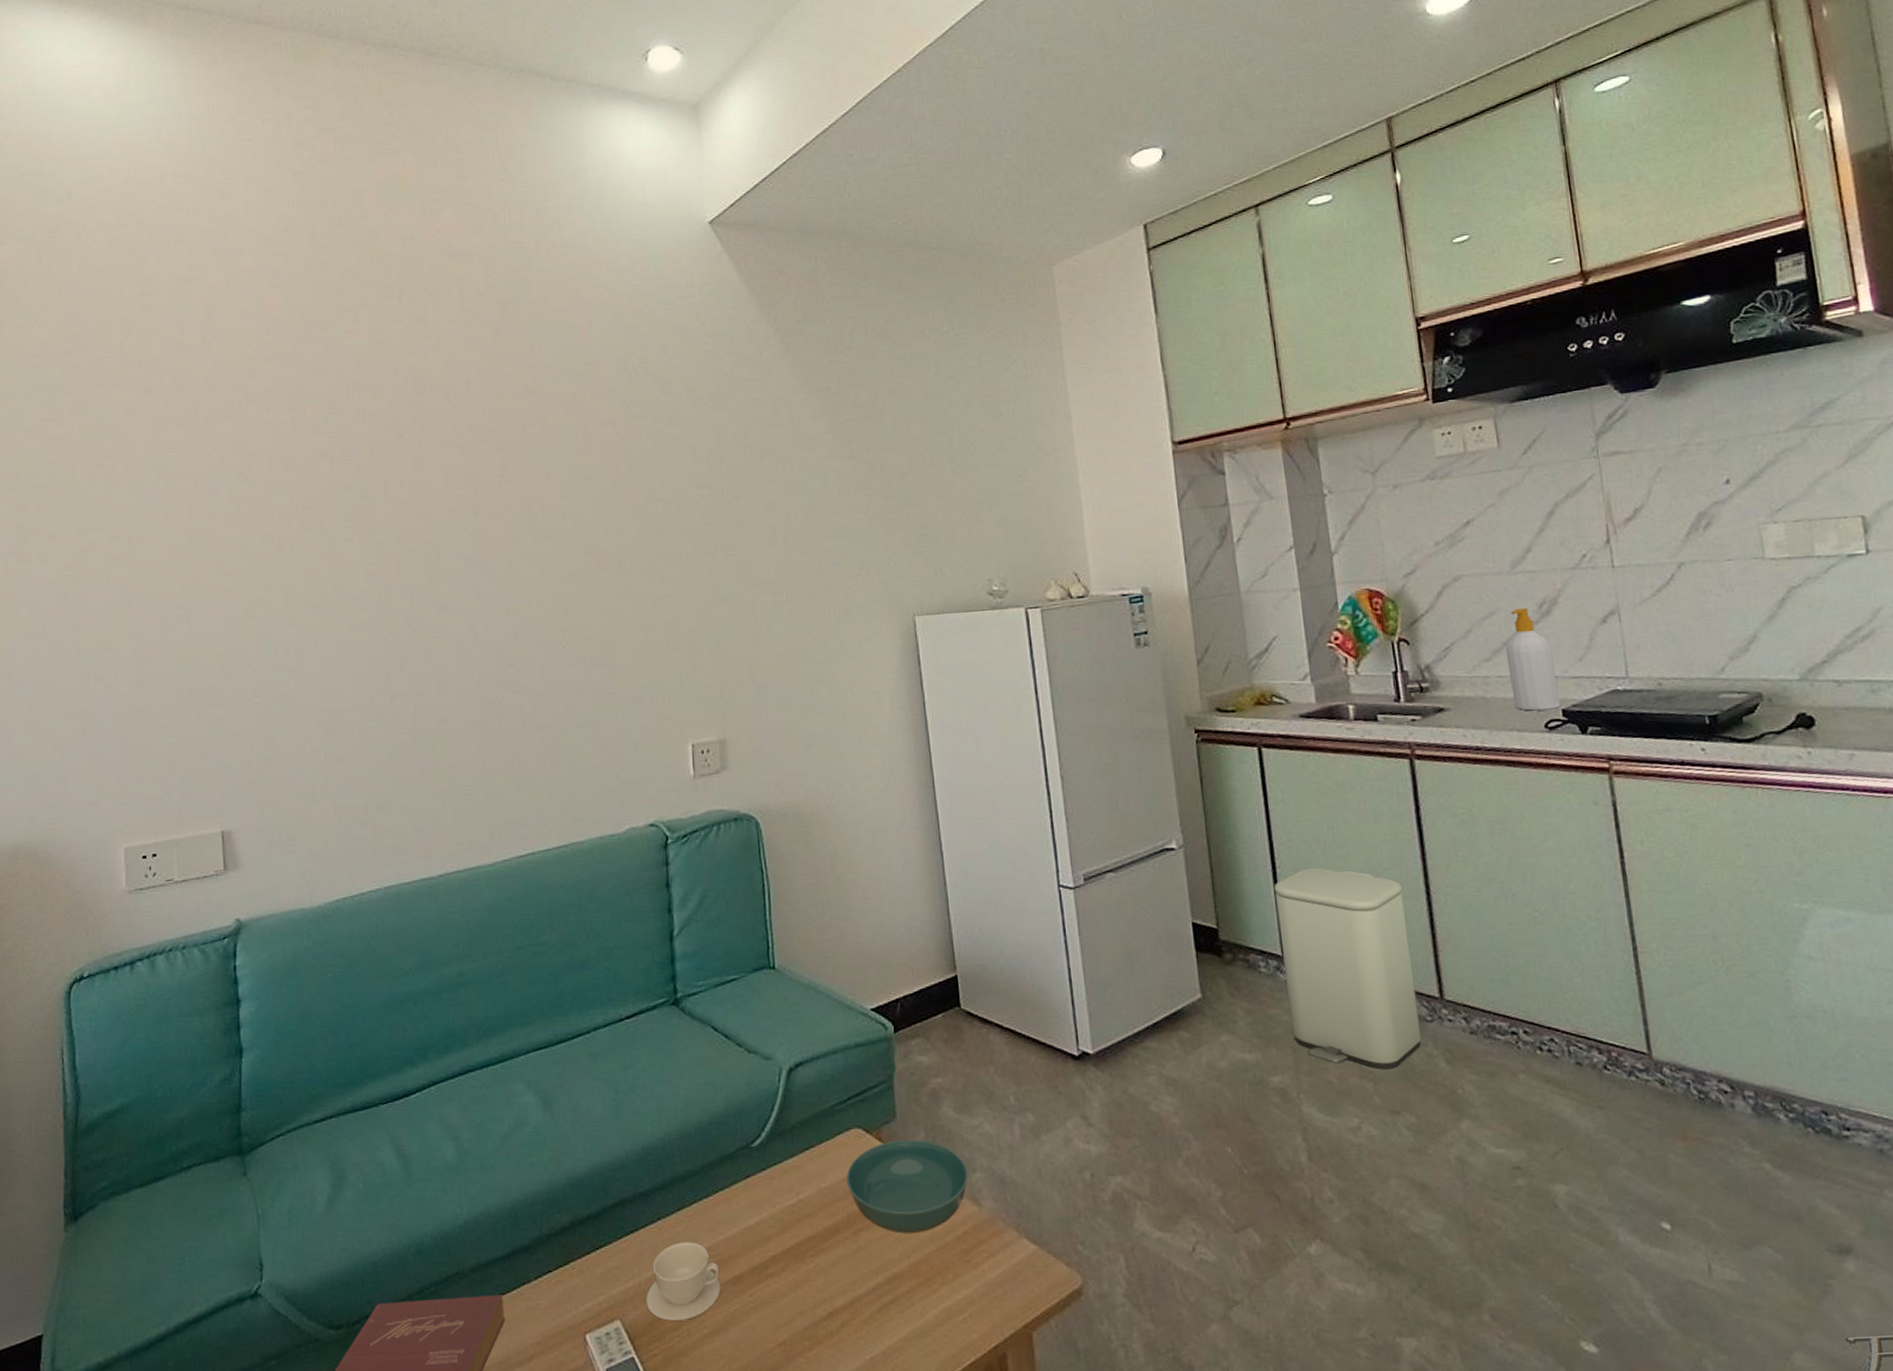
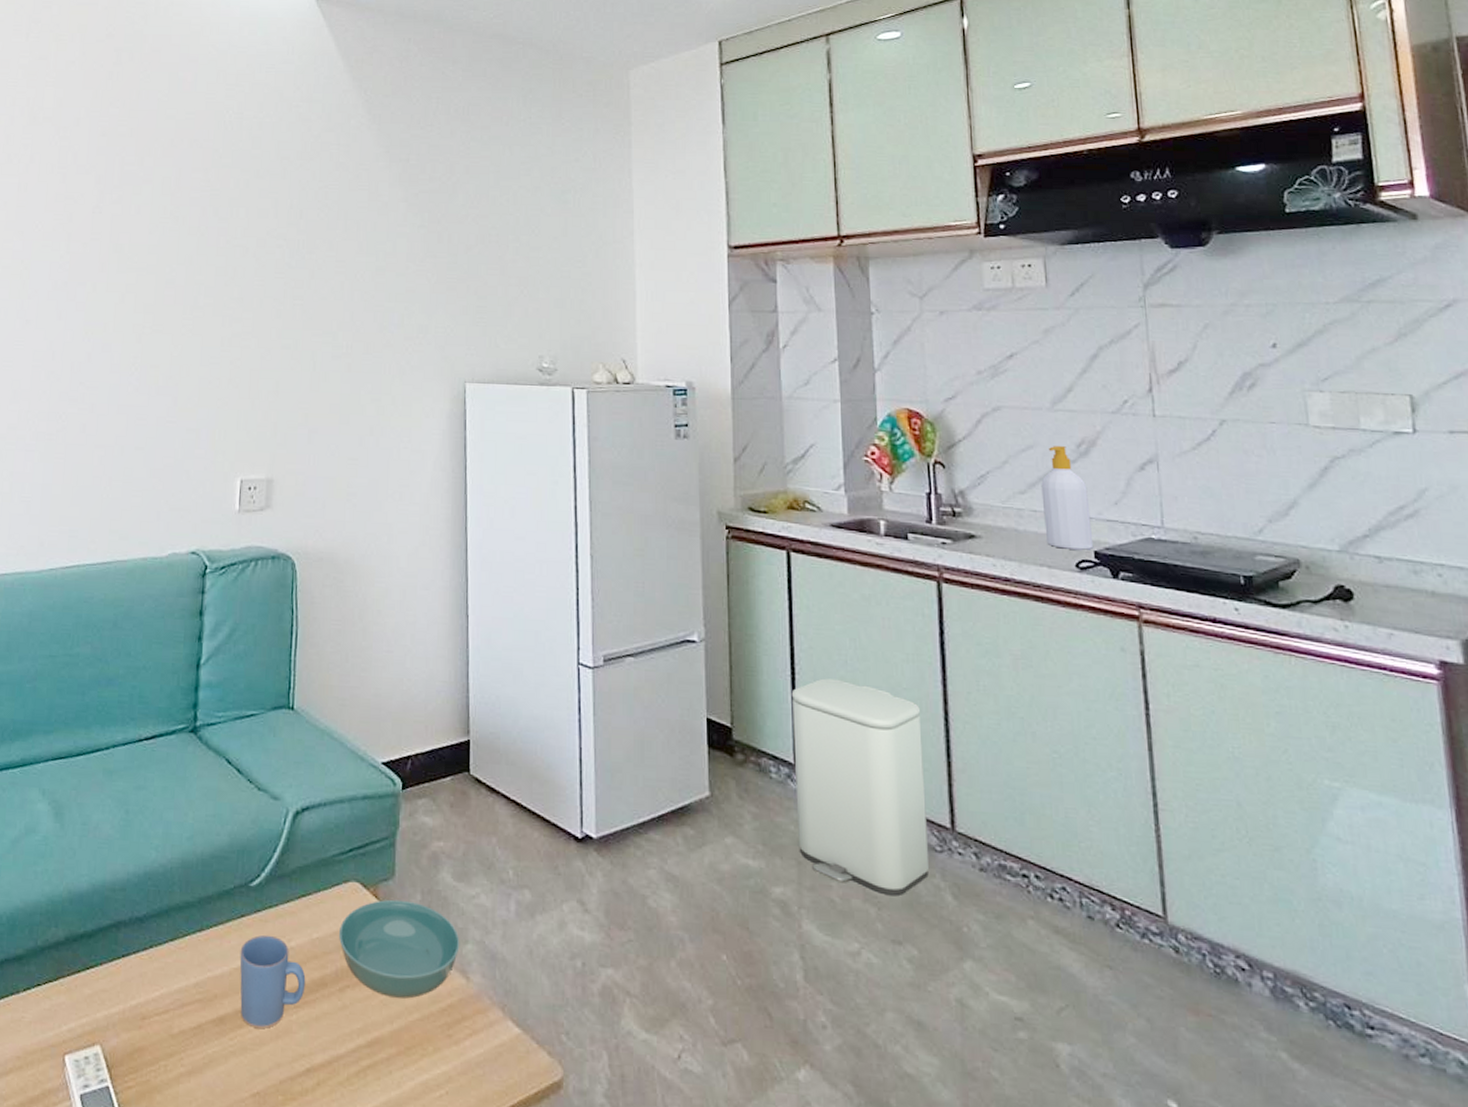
teacup: present [646,1242,722,1321] -> none [128,973,204,1055]
mug: none [749,1191,819,1282] -> present [239,934,306,1029]

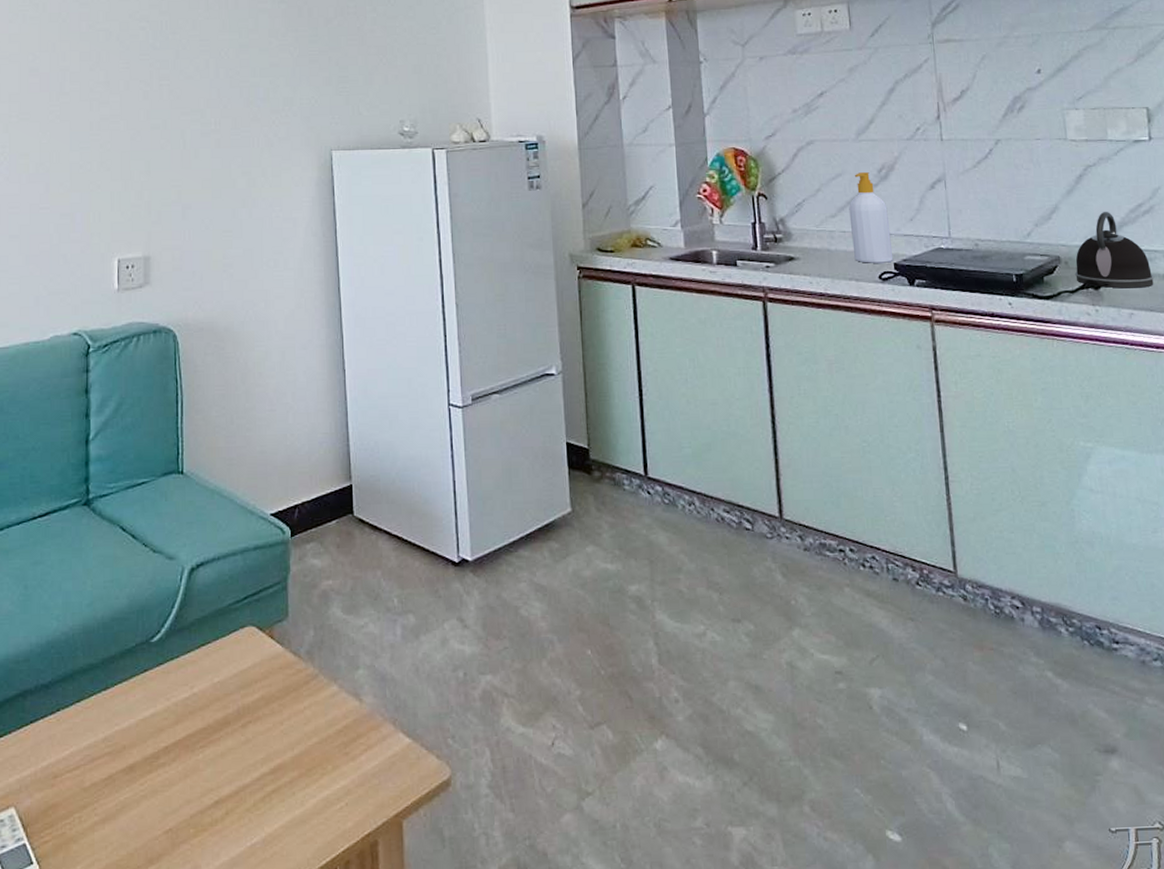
mug: present [239,934,306,1029] -> none [145,685,210,772]
bowl: present [339,899,460,999] -> none [239,637,352,726]
pedal bin: present [791,678,930,896] -> none [640,396,762,581]
kettle: none [1317,512,1421,605] -> present [1074,212,1155,289]

